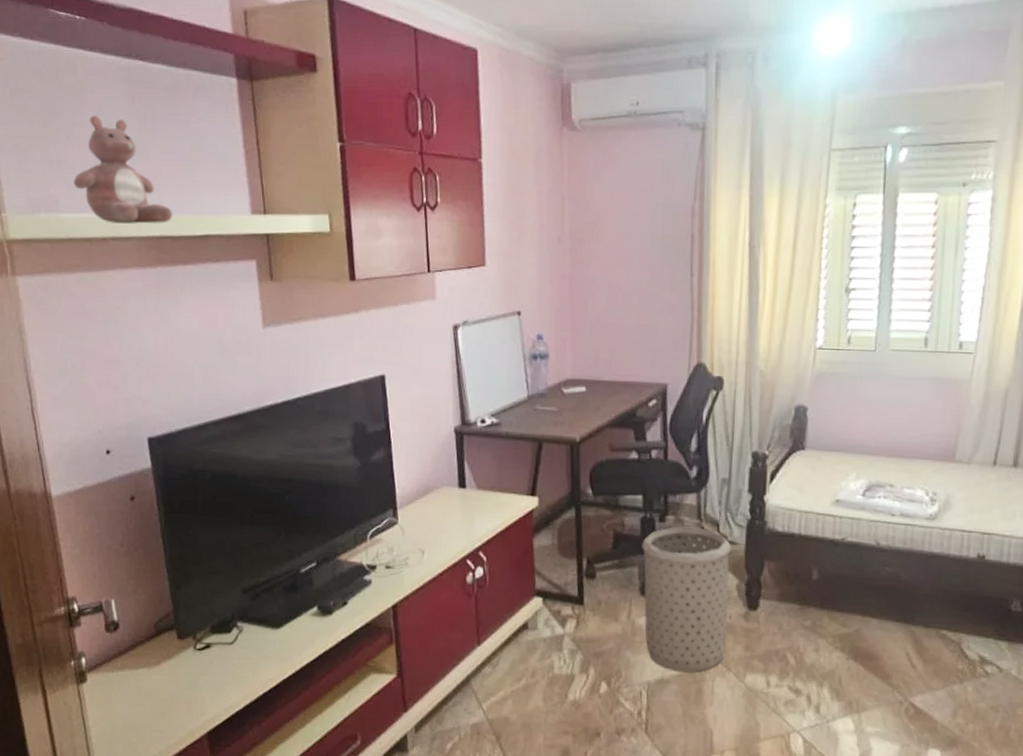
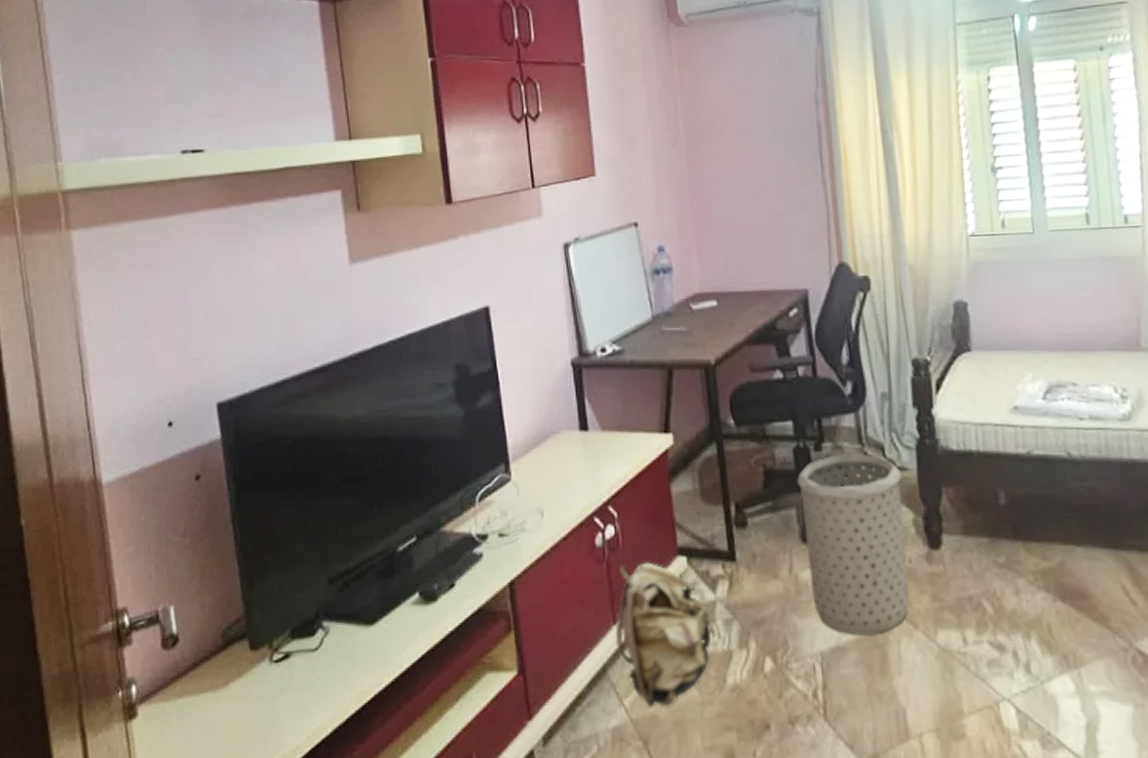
stuffed animal: present [73,115,173,224] -> none [139,50,248,163]
backpack: none [478,599,562,711] -> present [615,562,716,707]

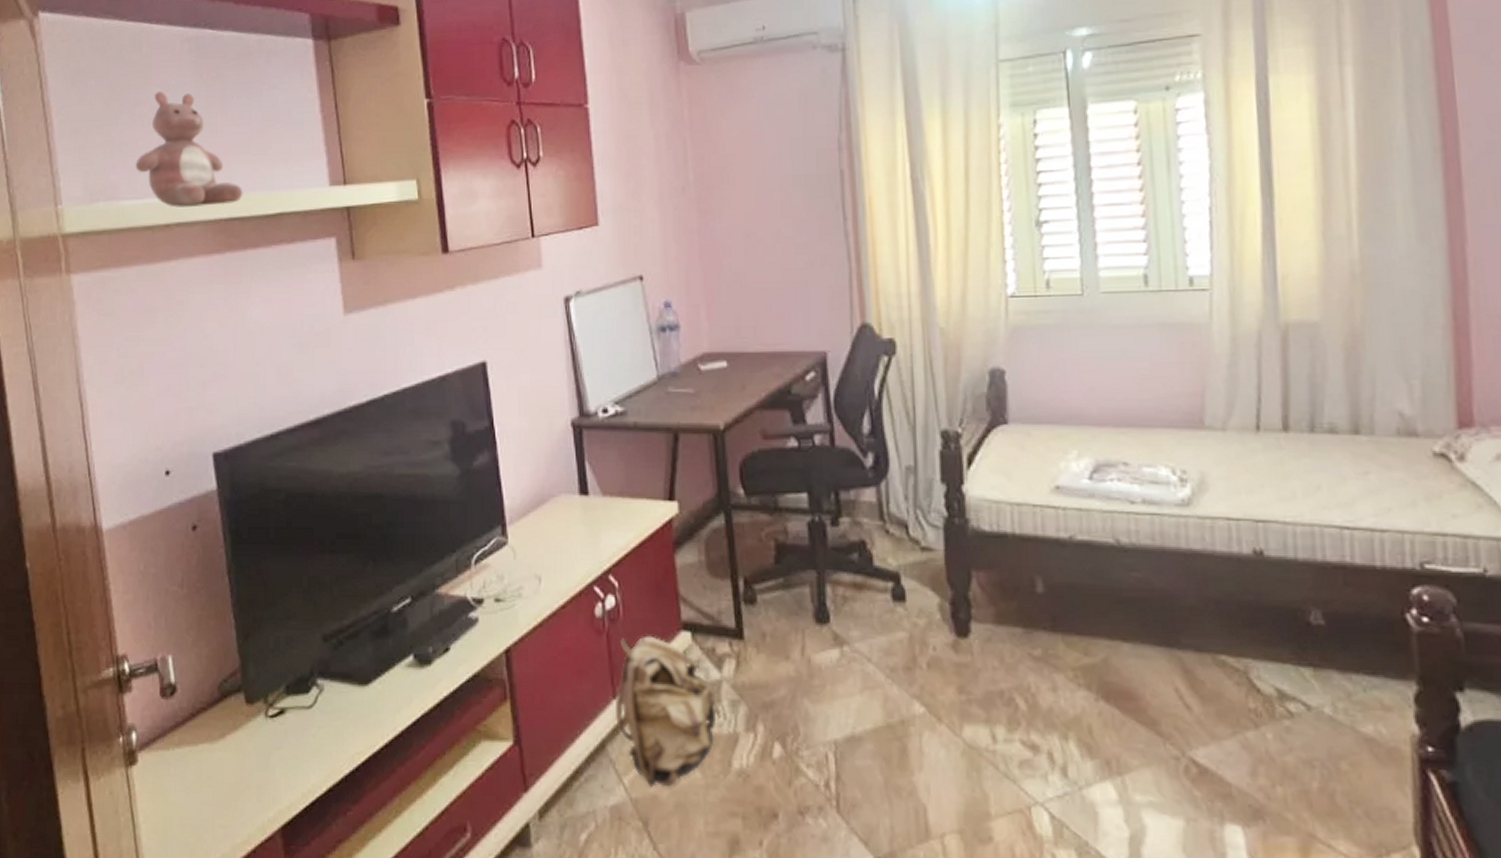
stuffed animal: none [139,50,248,163] -> present [135,91,243,208]
laundry basket: present [797,453,909,636] -> none [811,530,933,726]

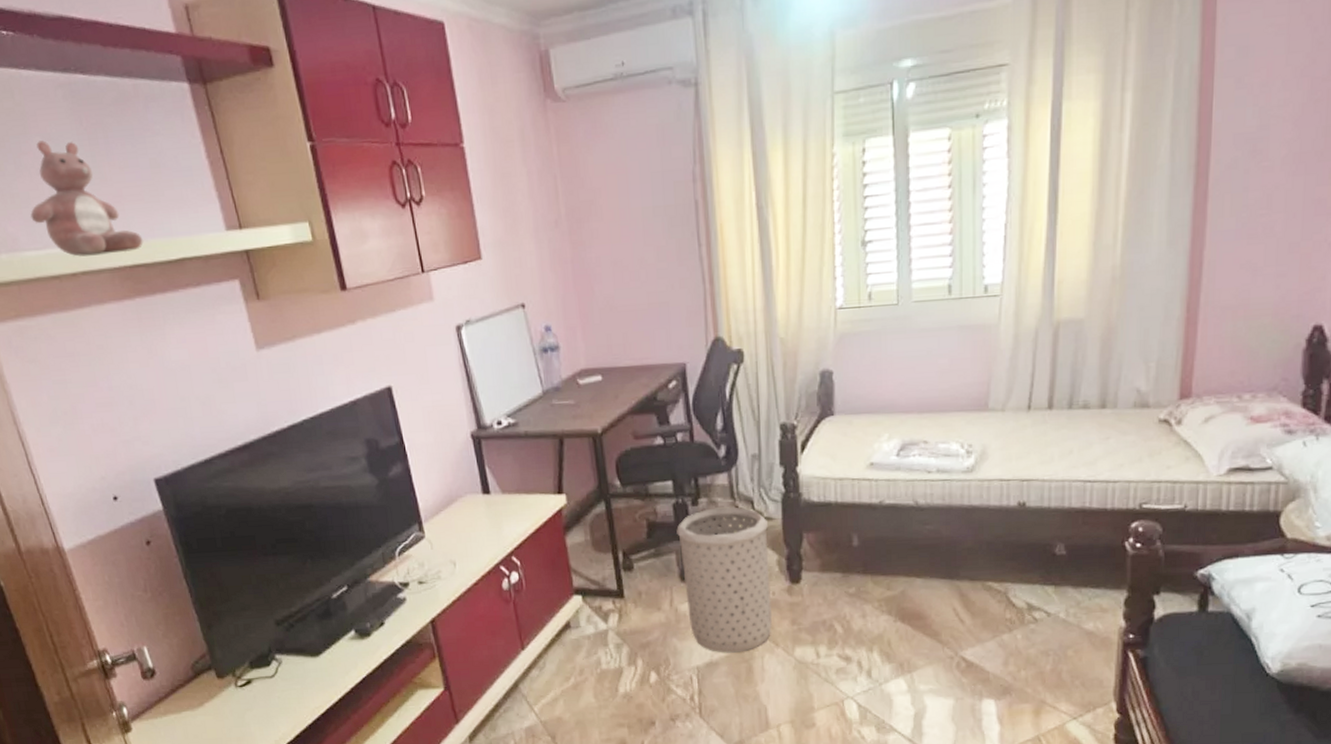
backpack: present [614,635,722,787] -> none [524,600,609,712]
laundry basket: none [811,530,933,726] -> present [676,507,772,653]

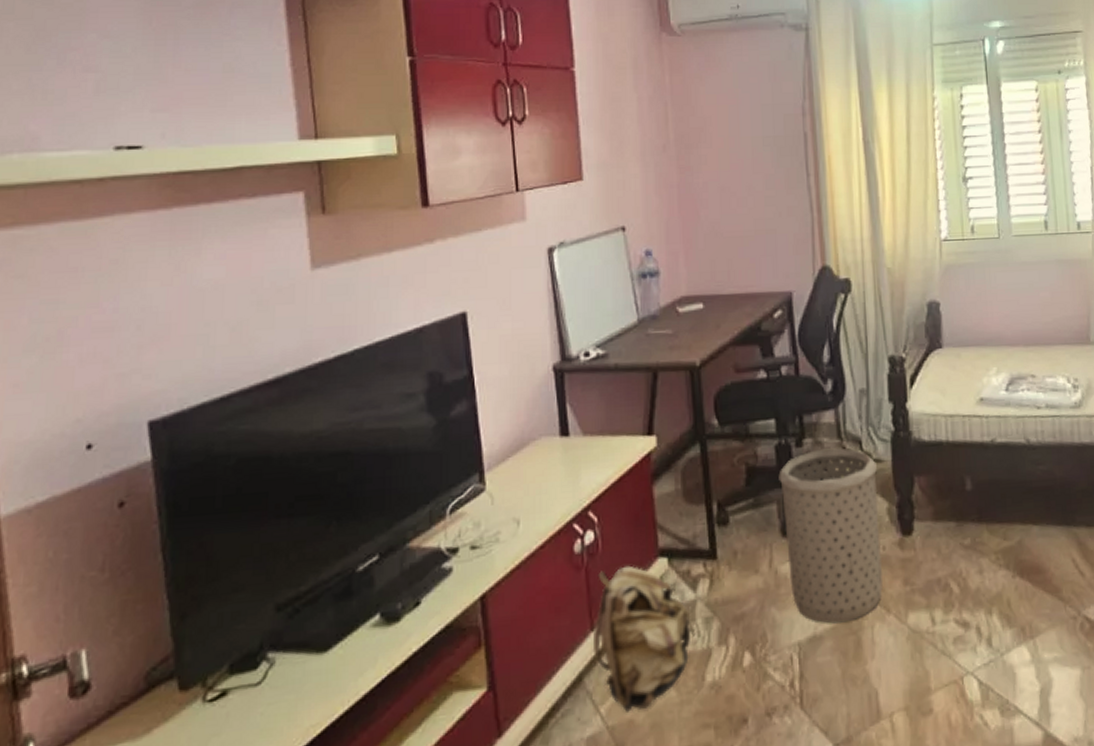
stuffed animal: present [30,140,143,257] -> none [62,37,197,160]
backpack: none [524,600,609,712] -> present [592,565,696,712]

